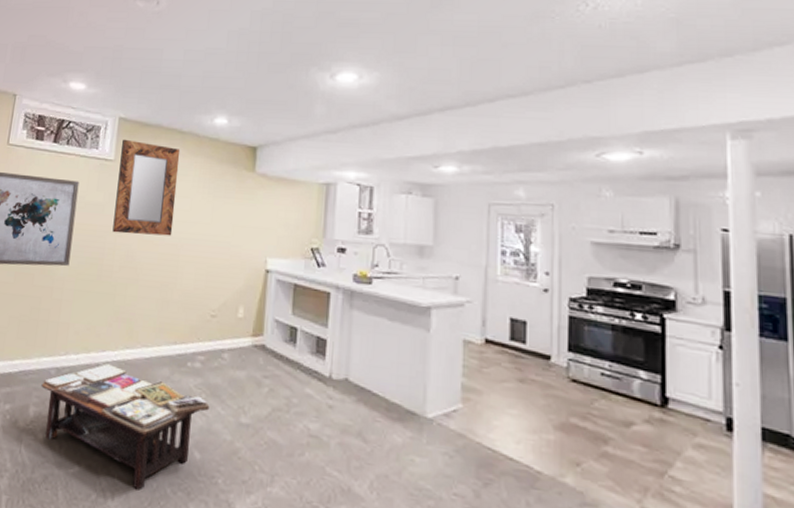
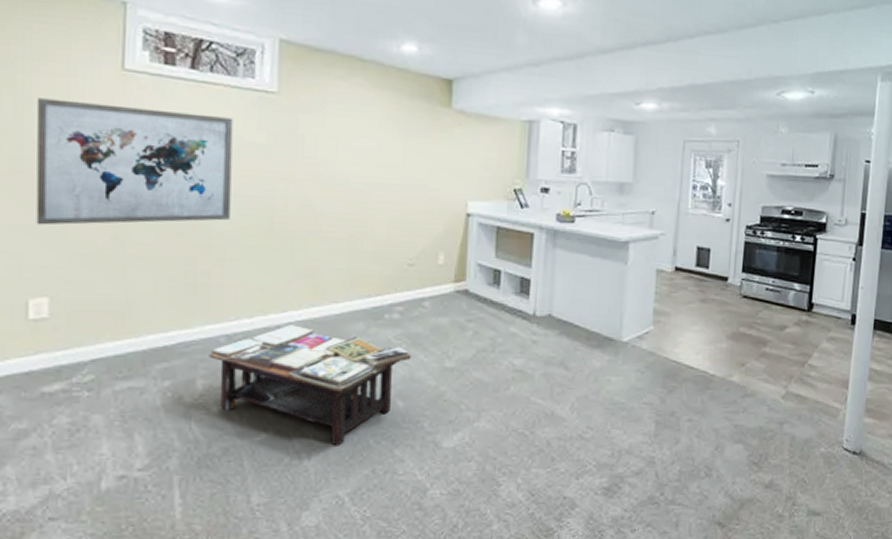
home mirror: present [112,139,181,236] -> none [283,66,362,181]

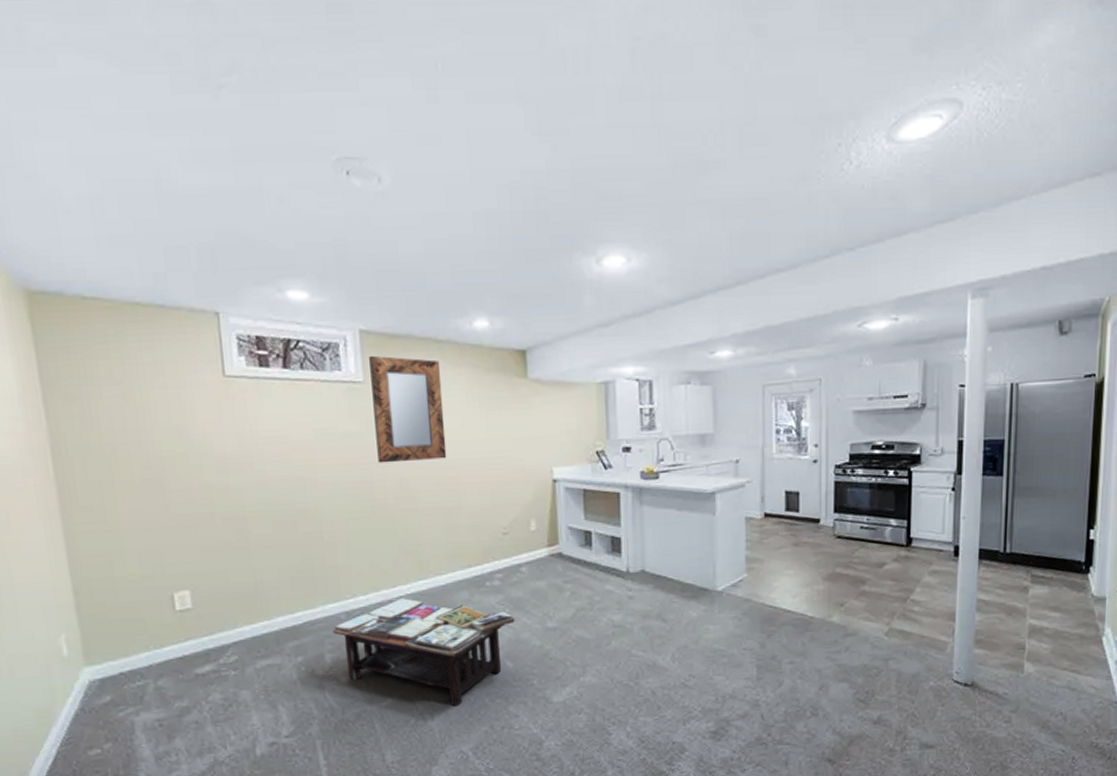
wall art: present [36,98,233,225] -> none [155,410,336,526]
home mirror: none [283,66,362,181] -> present [369,355,447,463]

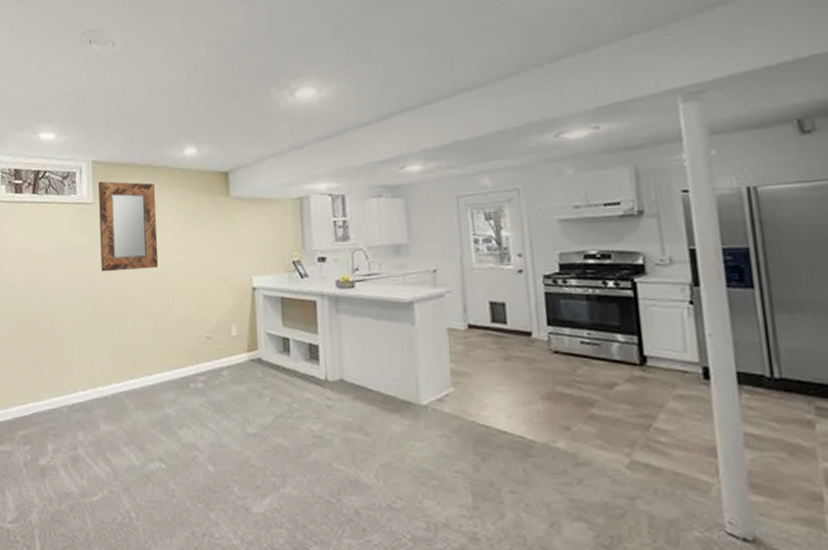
coffee table: present [332,598,515,706] -> none [55,396,217,508]

